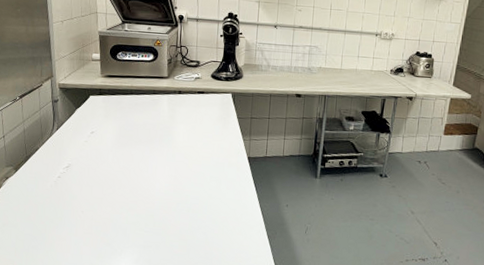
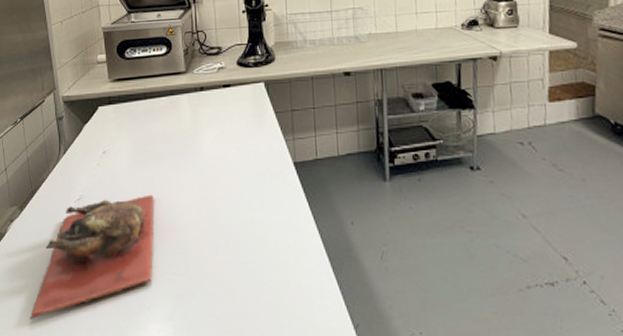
cutting board: none [18,169,132,256] -> present [29,194,155,321]

